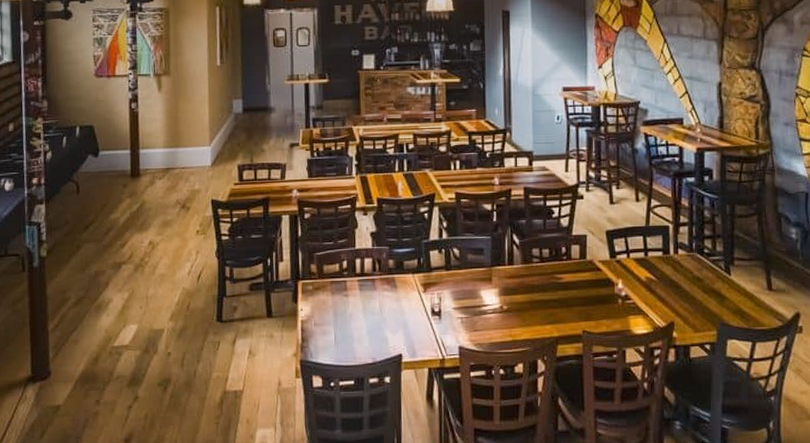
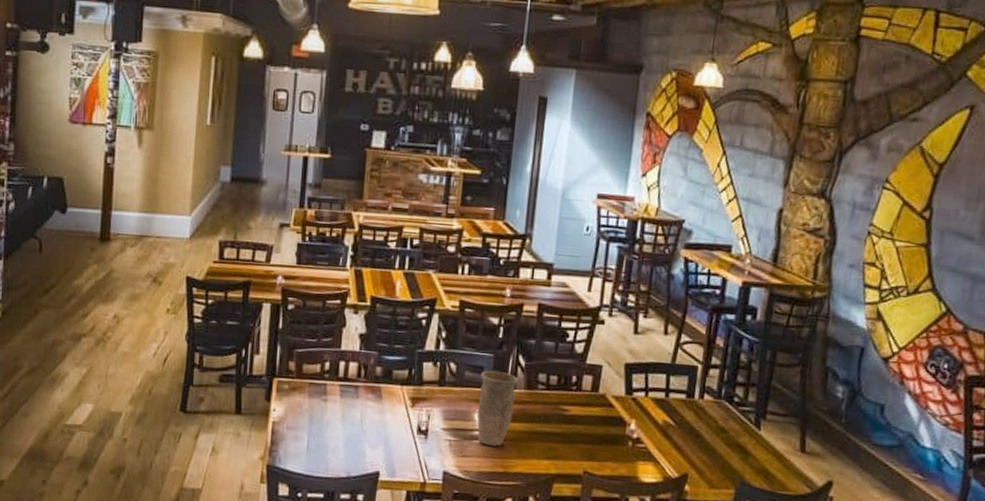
vase: none [481,250,516,318] -> present [477,370,519,447]

